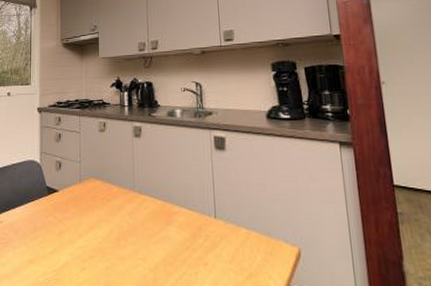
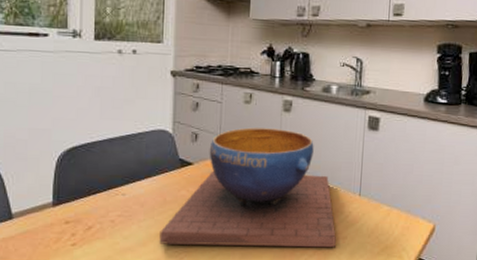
decorative bowl: none [31,154,197,276] -> present [159,127,336,248]

